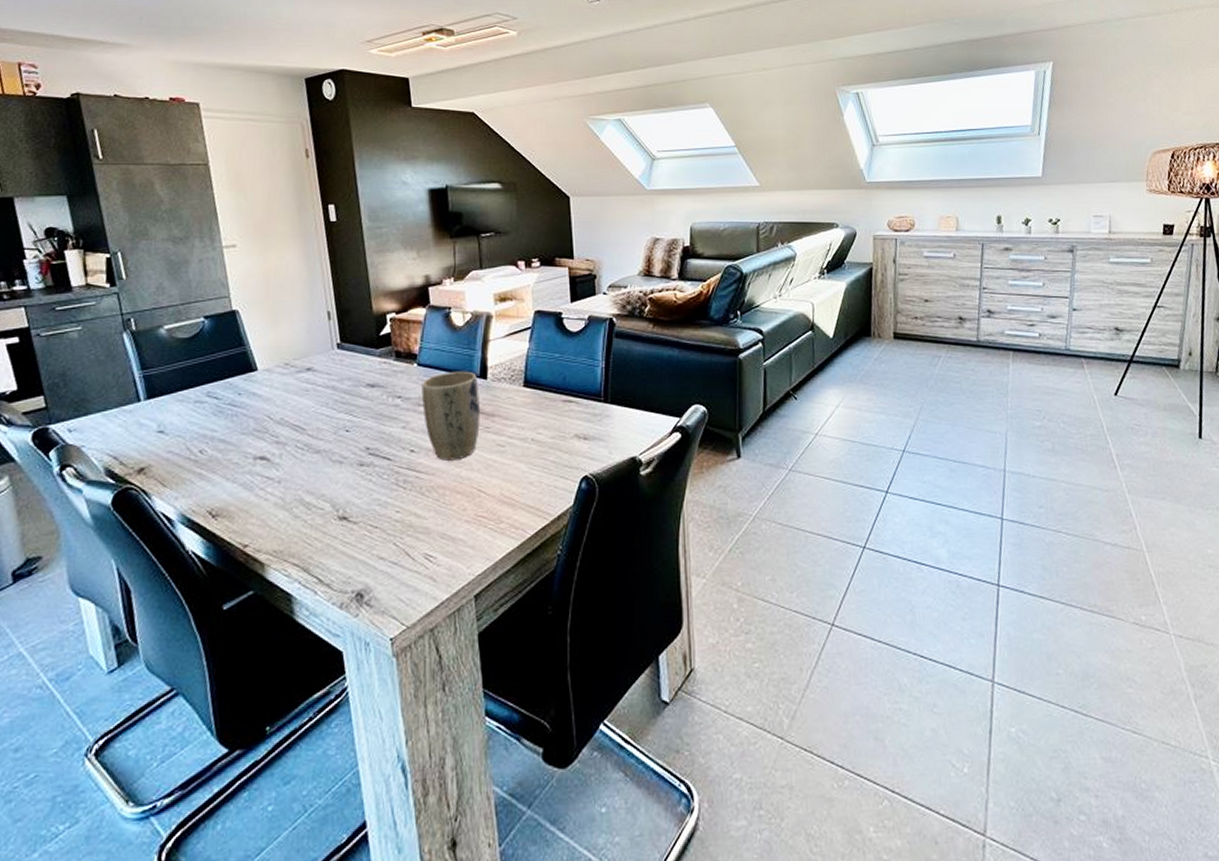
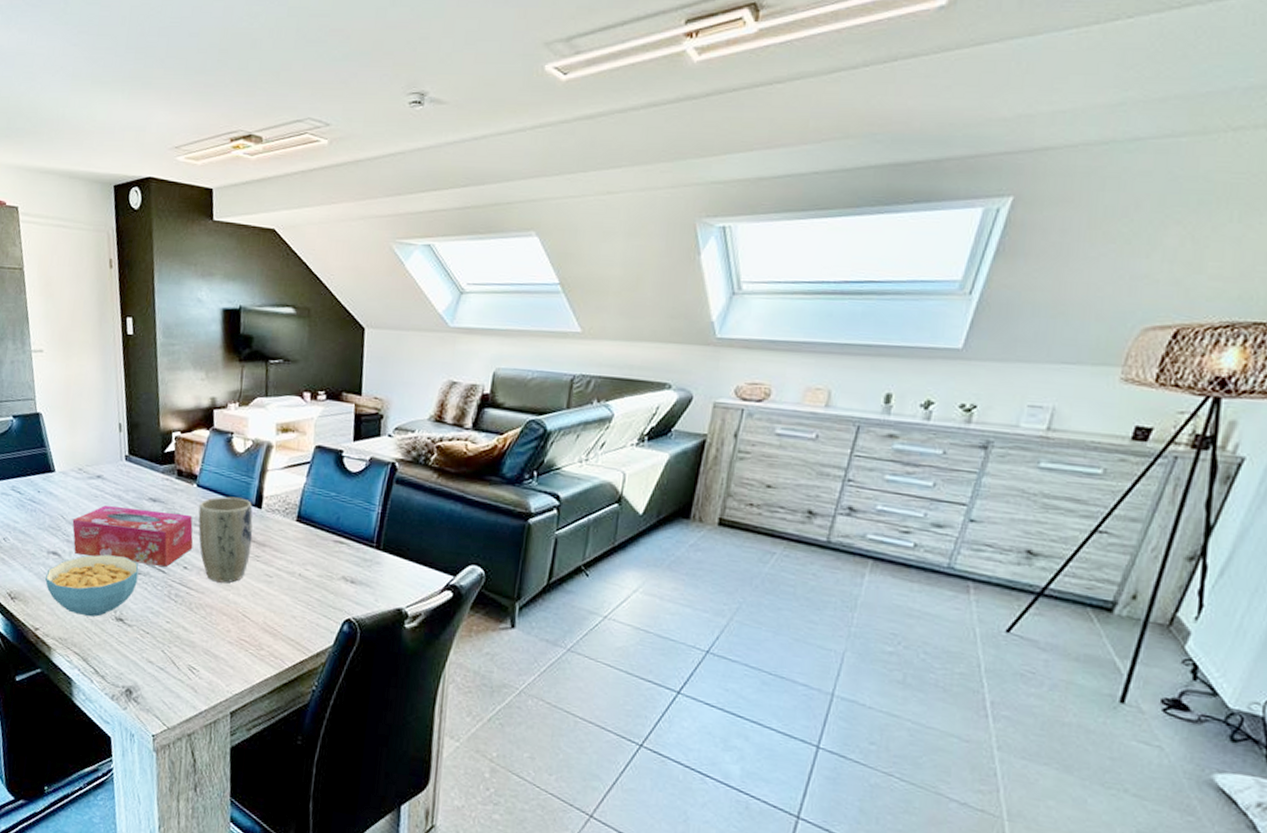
cereal bowl: none [253,450,361,522] -> present [45,554,139,617]
tissue box: none [281,397,419,455] -> present [72,505,194,567]

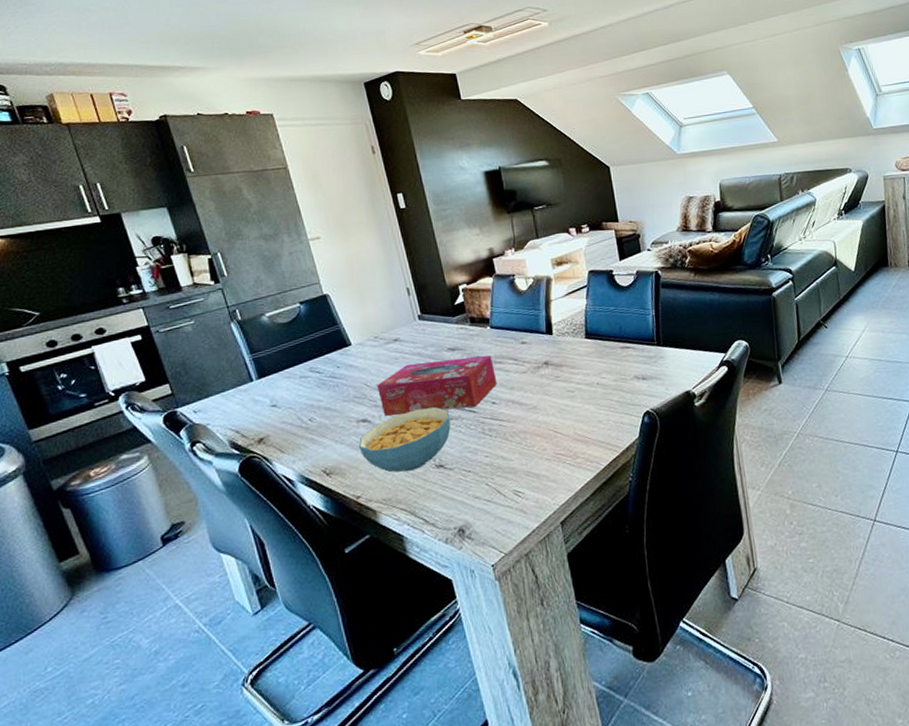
plant pot: present [198,496,253,583] -> none [496,329,551,409]

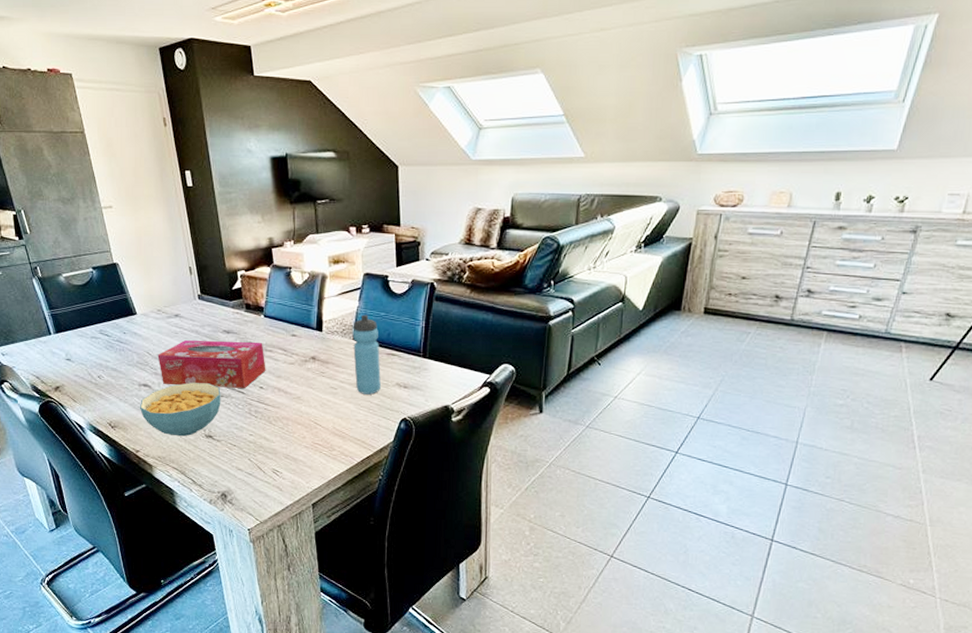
water bottle: none [583,311,619,393] -> present [352,314,381,395]

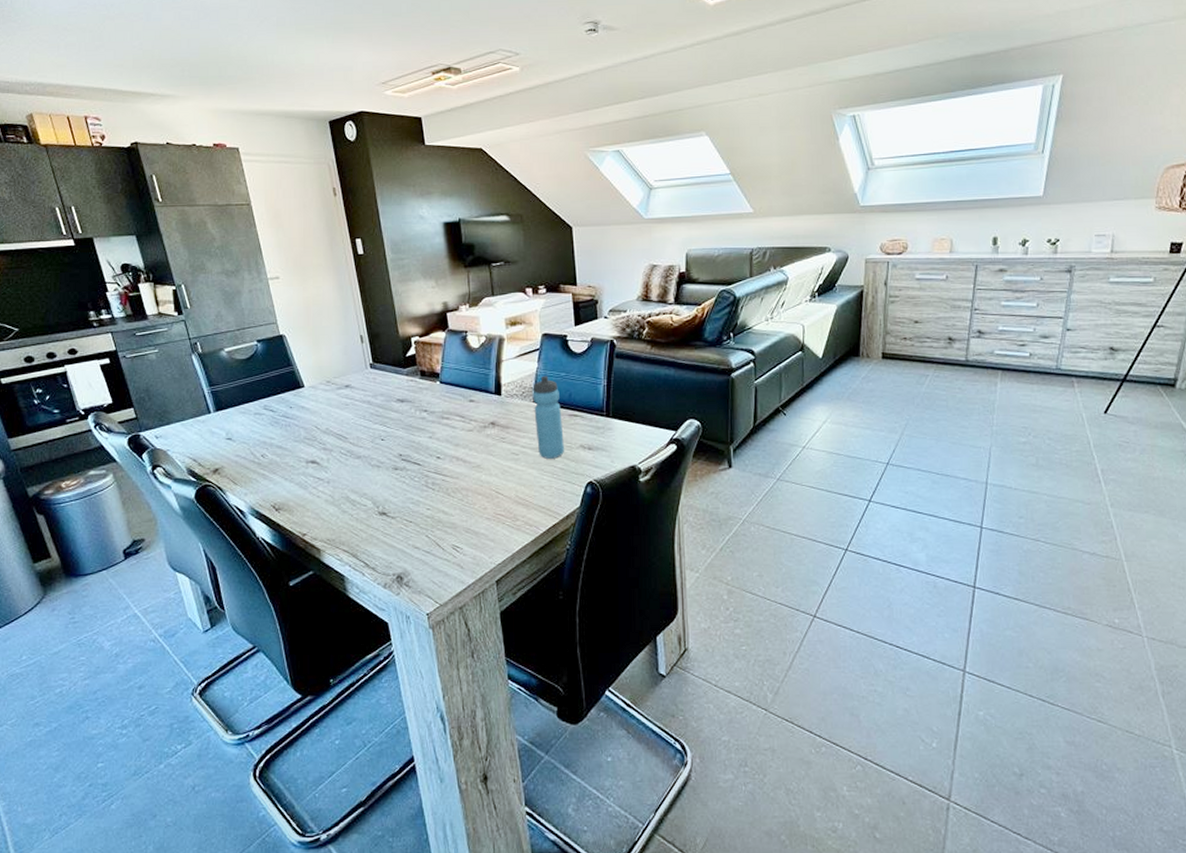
cereal bowl: present [140,382,221,437] -> none [307,456,395,516]
tissue box: present [157,340,266,388] -> none [326,410,443,460]

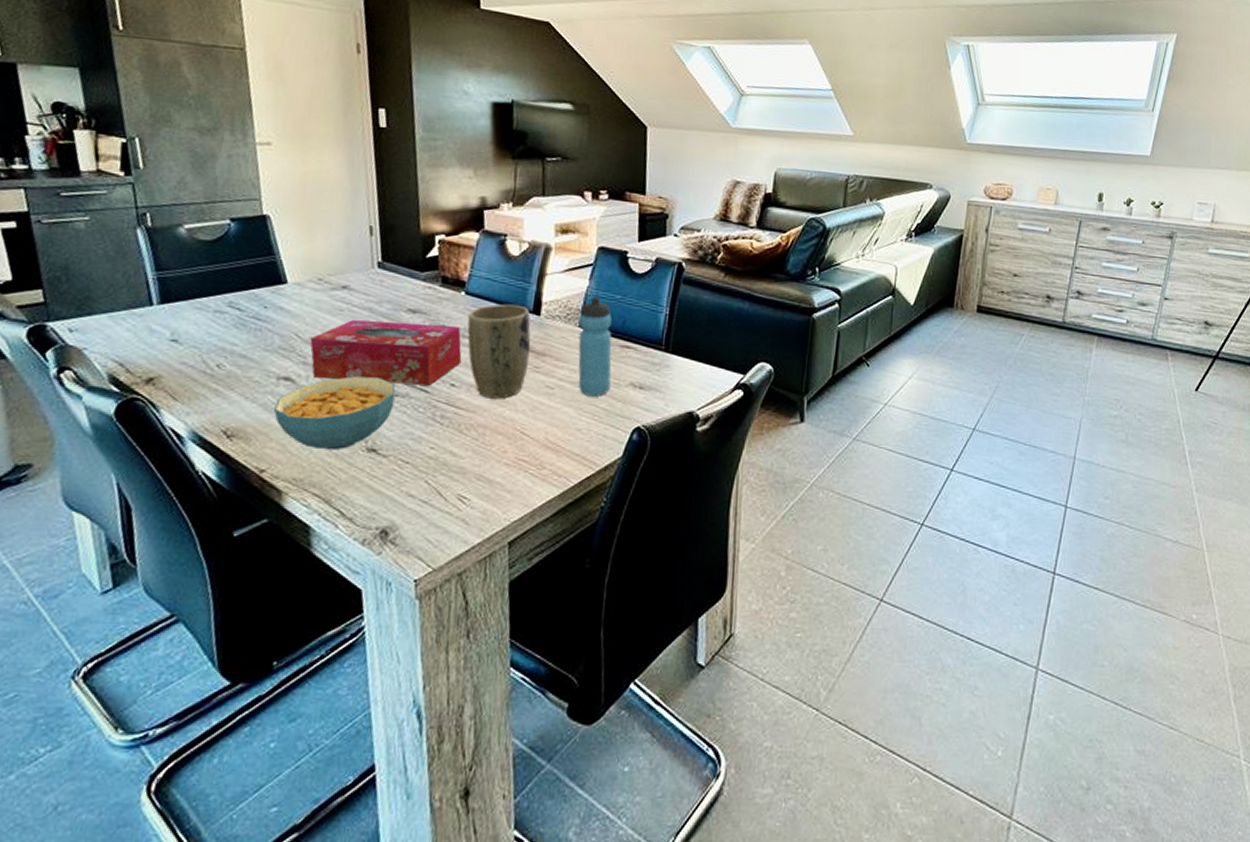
cereal bowl: none [307,456,395,516] -> present [274,376,396,451]
tissue box: none [326,410,443,460] -> present [309,320,462,386]
plant pot: none [444,388,496,466] -> present [467,304,531,399]

